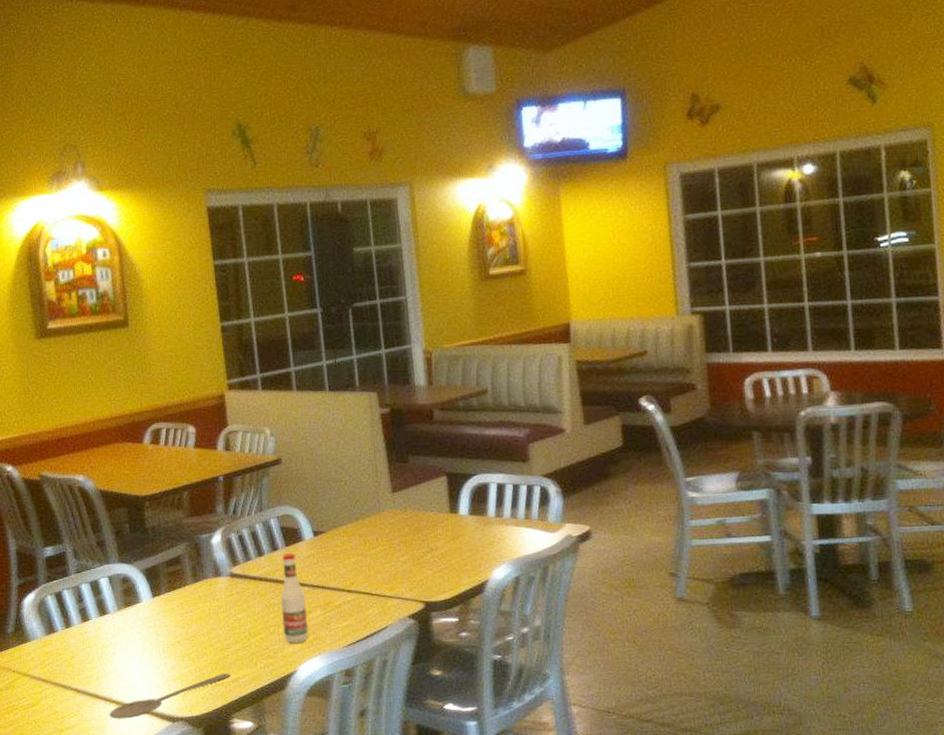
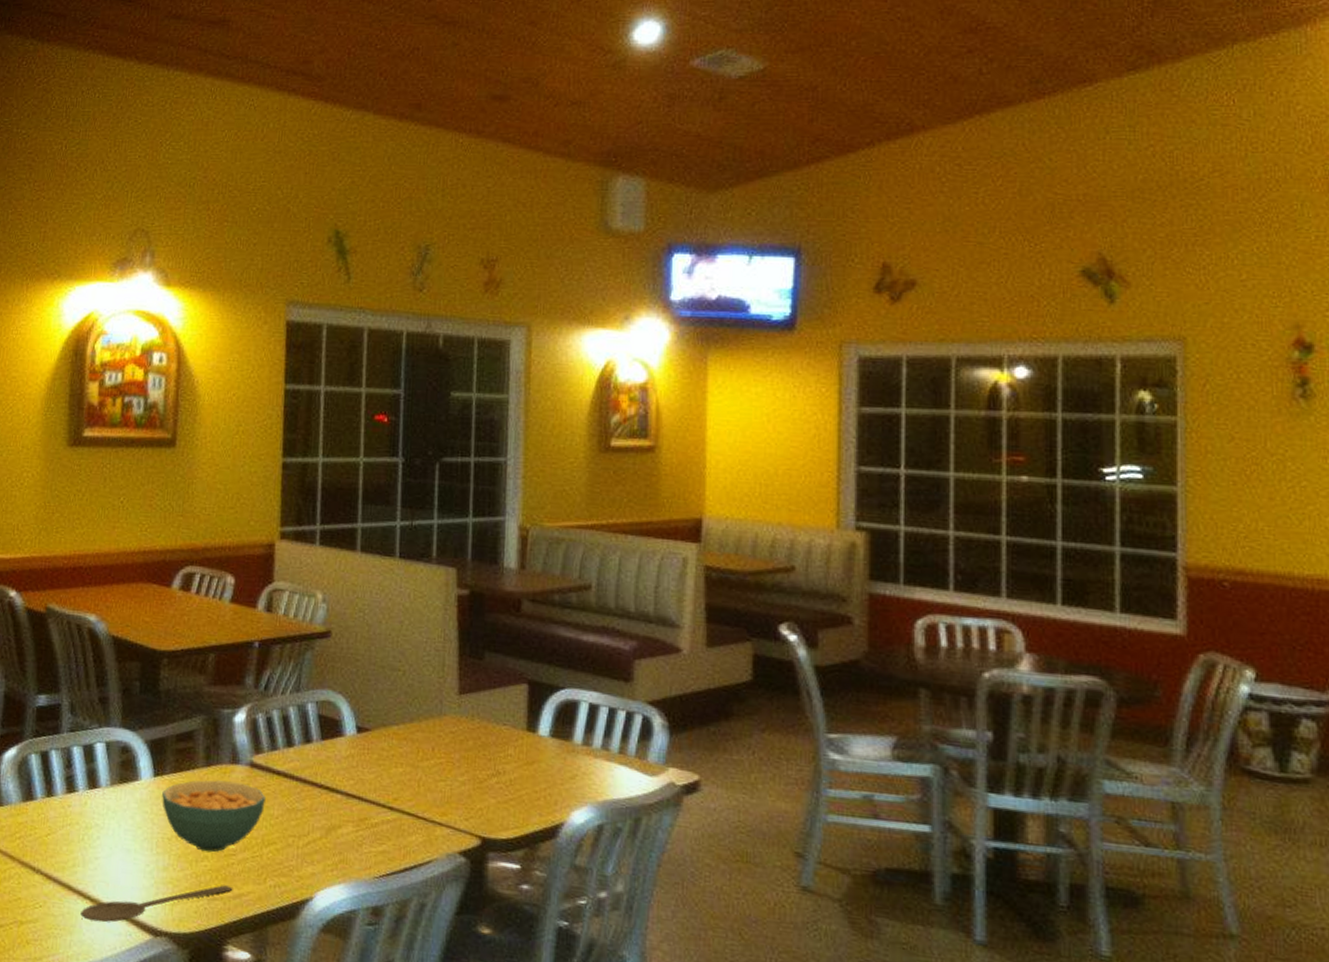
cereal bowl: none [161,591,247,650] -> present [162,780,265,853]
tabasco sauce: present [280,553,309,644] -> none [303,749,336,864]

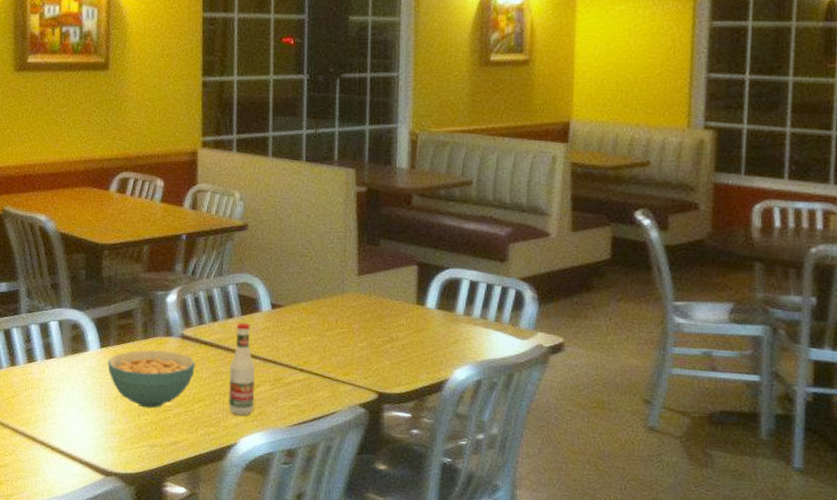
wooden spoon: present [80,885,233,923] -> none [43,434,170,466]
tabasco sauce: none [303,749,336,864] -> present [228,323,255,416]

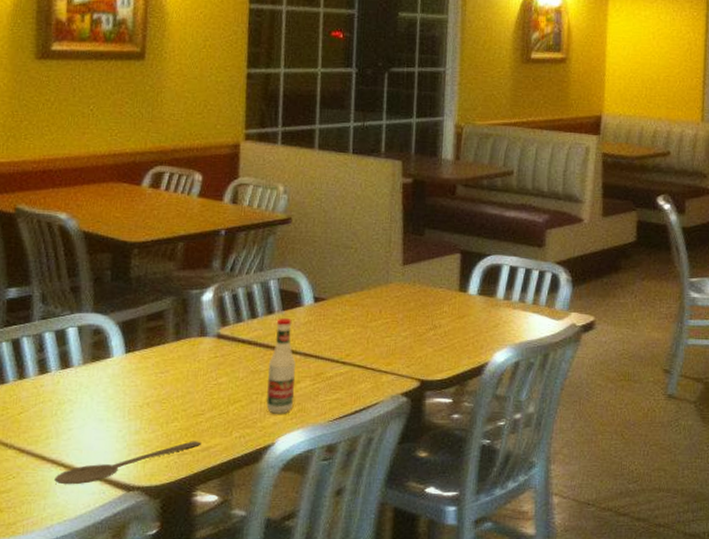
wooden spoon: none [43,434,170,466] -> present [54,441,202,485]
cereal bowl: present [108,350,195,409] -> none [133,352,231,414]

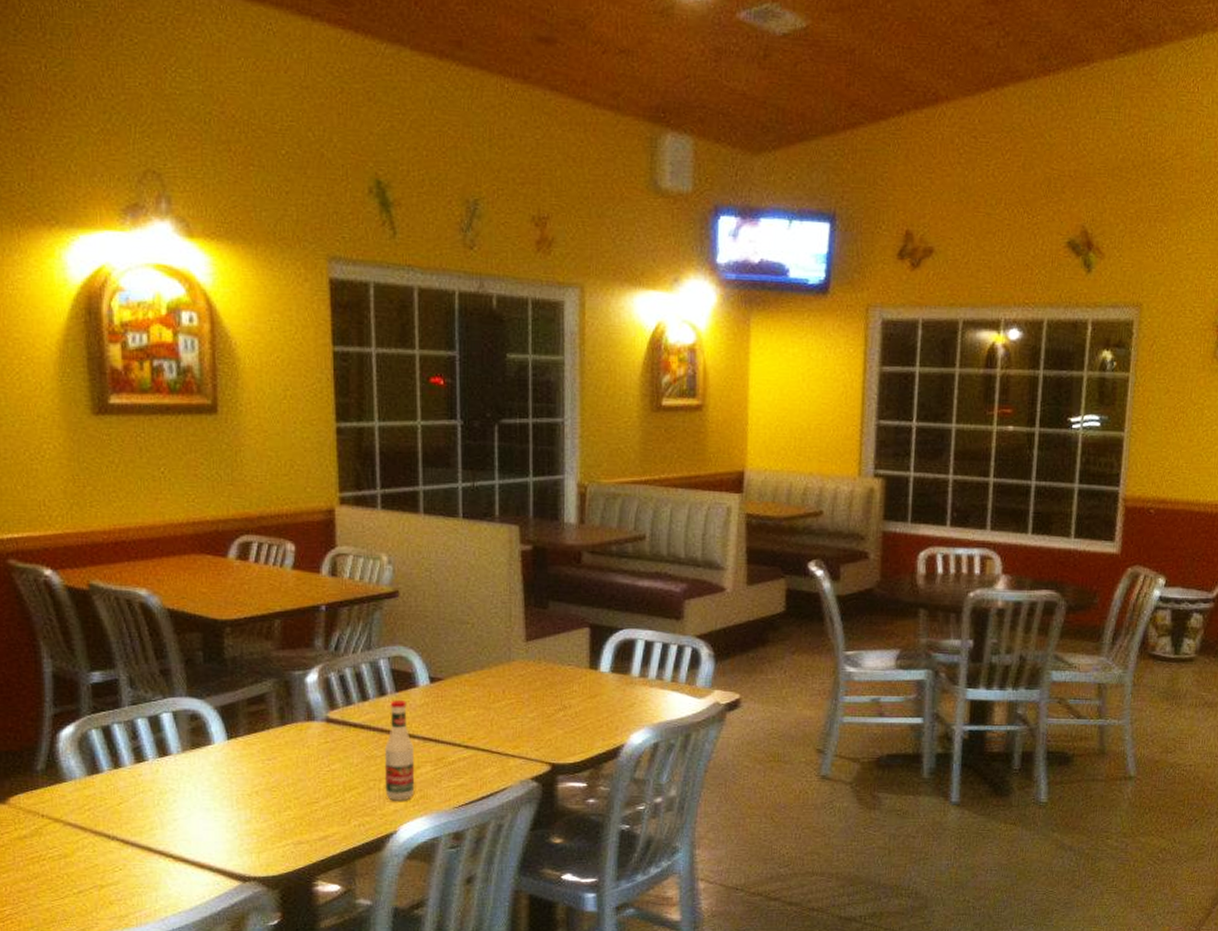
wooden spoon: present [54,441,202,485] -> none [164,830,318,876]

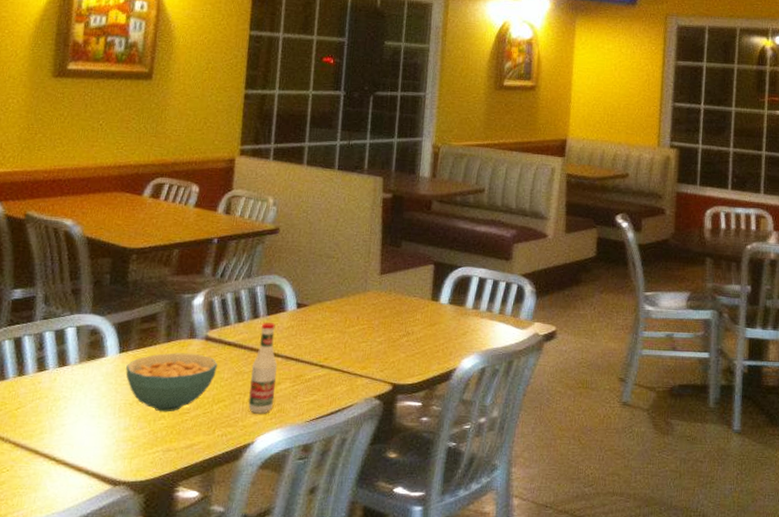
cereal bowl: none [238,737,344,803] -> present [125,352,217,412]

